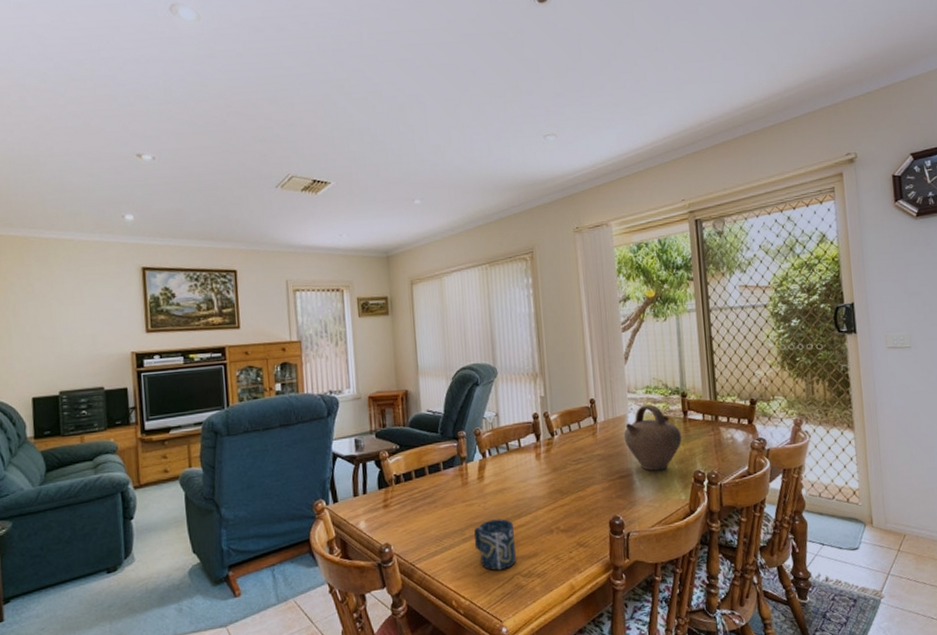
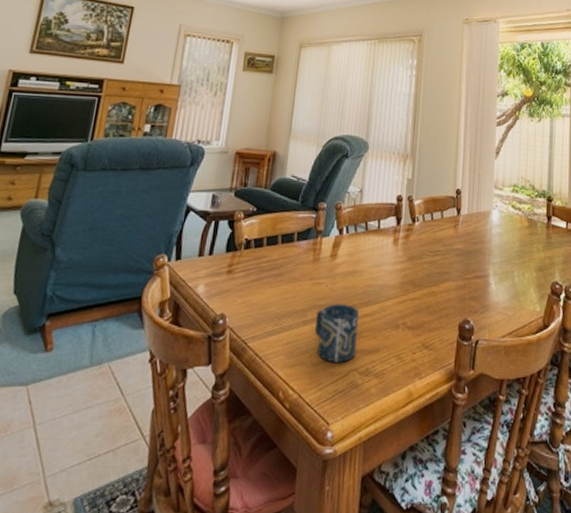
jug: present [623,404,682,471] -> none [485,204,544,276]

